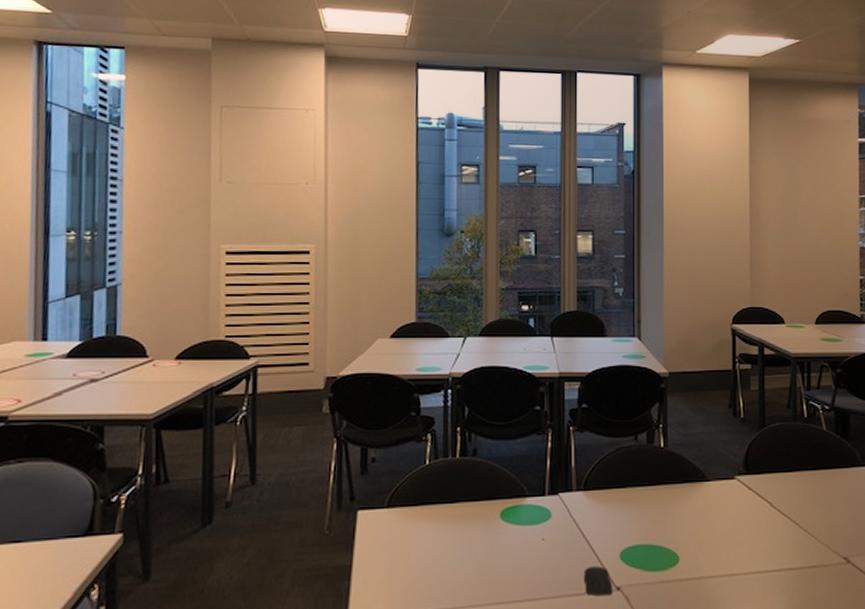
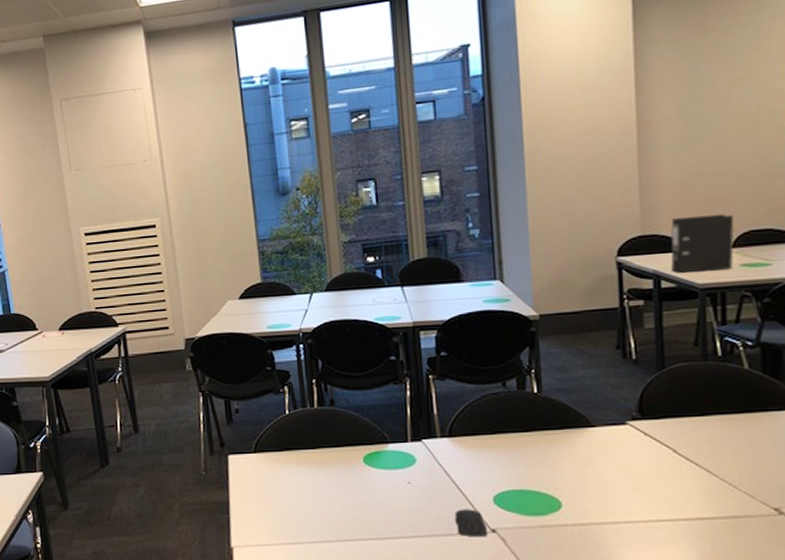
binder: none [772,294,817,342] -> present [671,213,734,273]

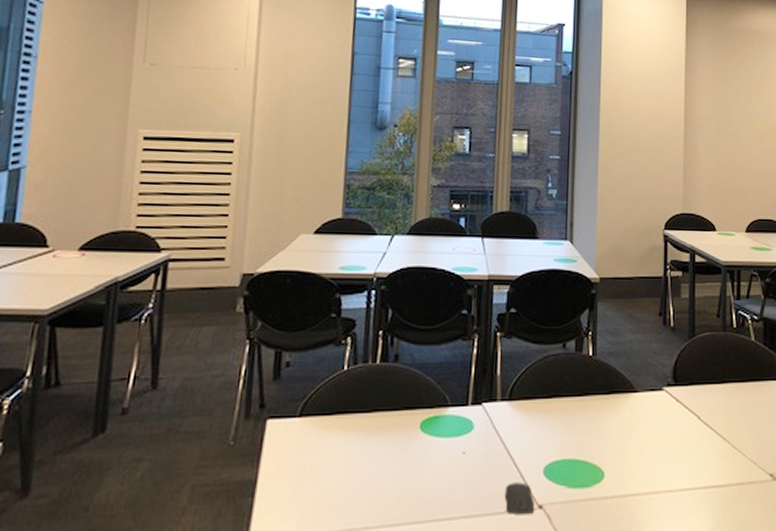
binder: present [671,213,734,273] -> none [703,201,747,251]

